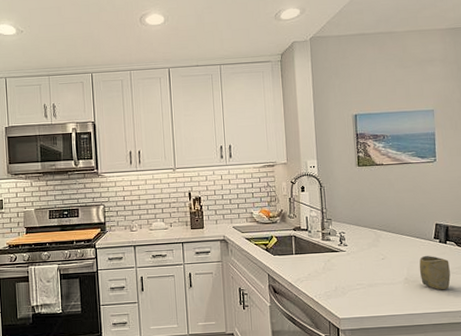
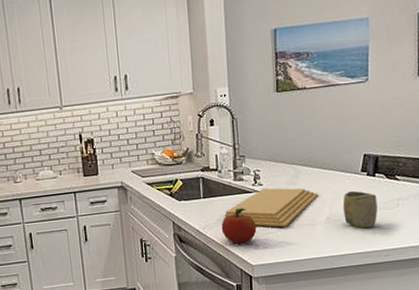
fruit: none [311,265,343,298] -> present [221,208,257,244]
cutting board: none [312,248,398,285] -> present [222,188,319,227]

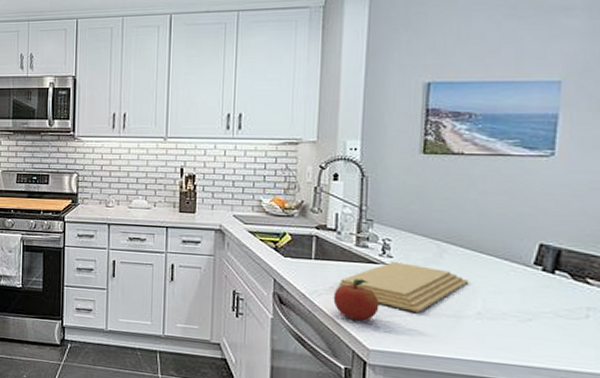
cup: present [342,191,377,228] -> none [502,286,555,337]

